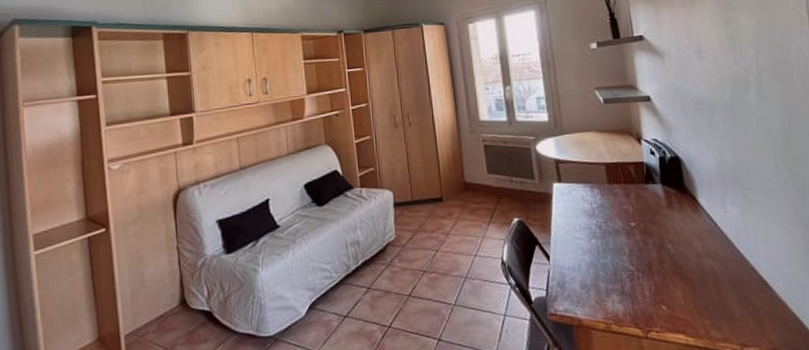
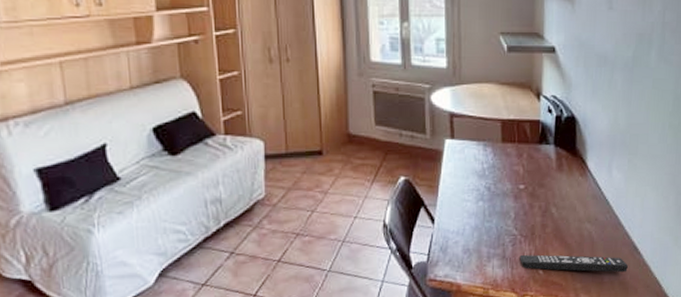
remote control: none [639,289,760,309] -> present [519,254,628,273]

